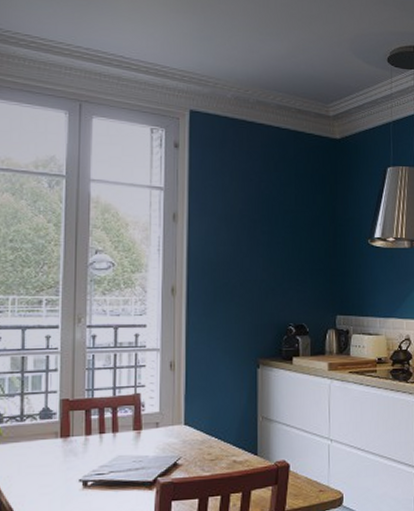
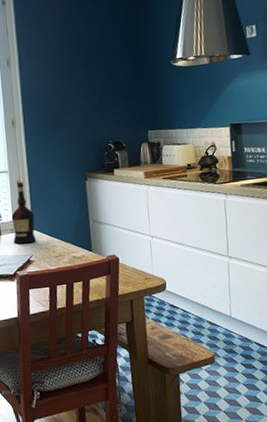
liquor: none [158,364,189,443] -> present [11,182,36,244]

